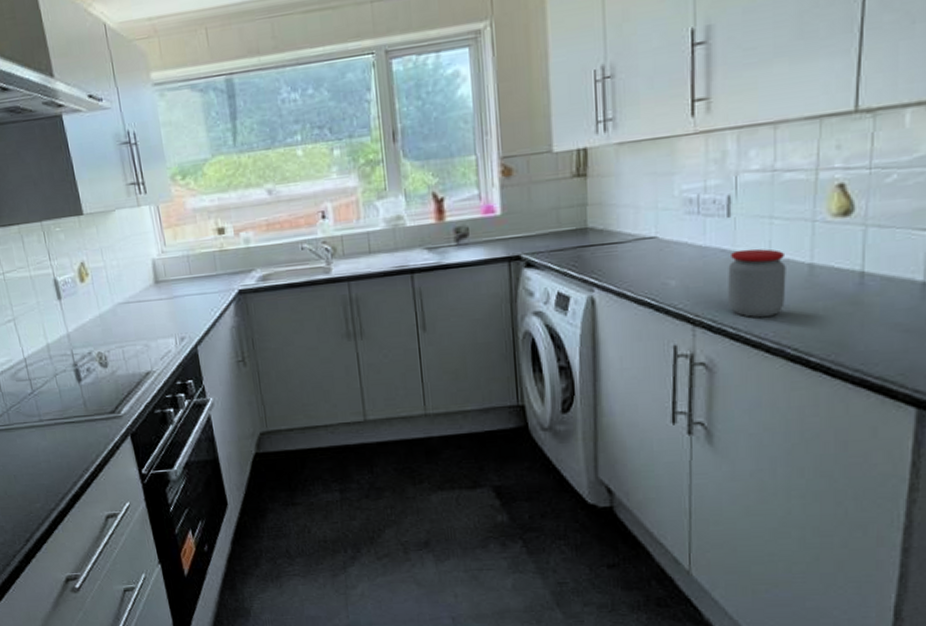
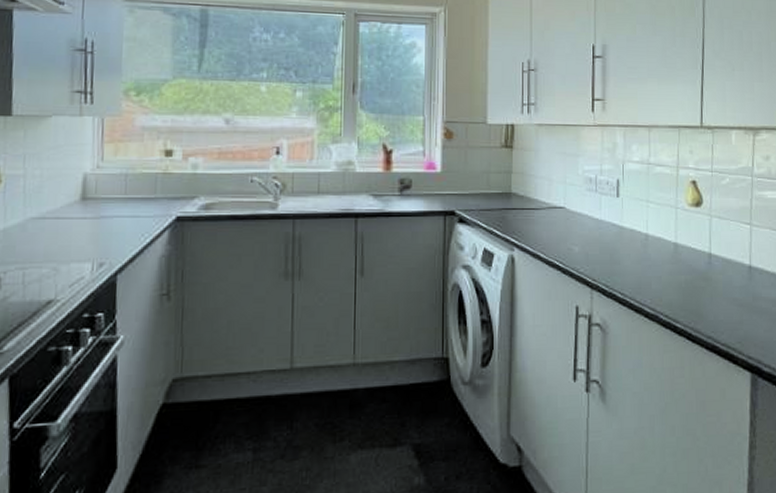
jar: present [727,248,786,318] -> none [616,226,659,286]

